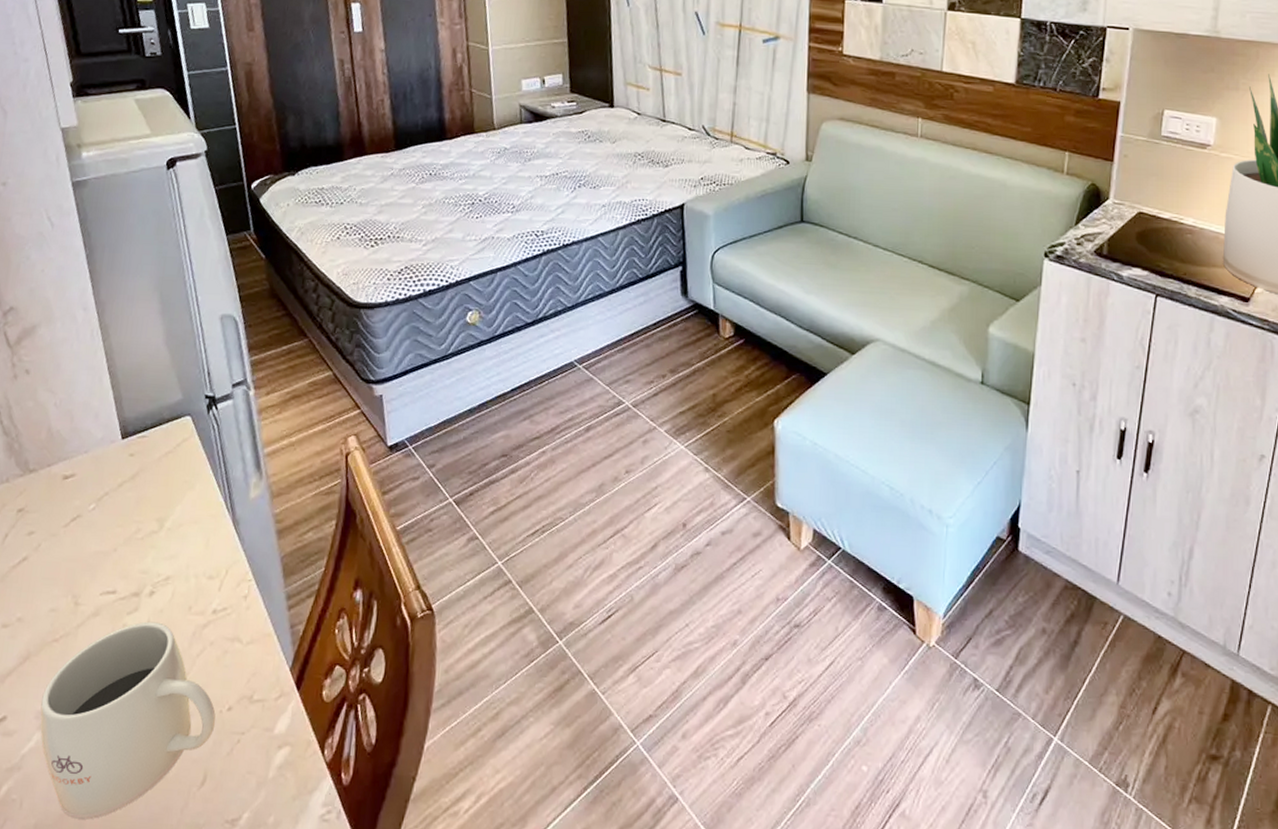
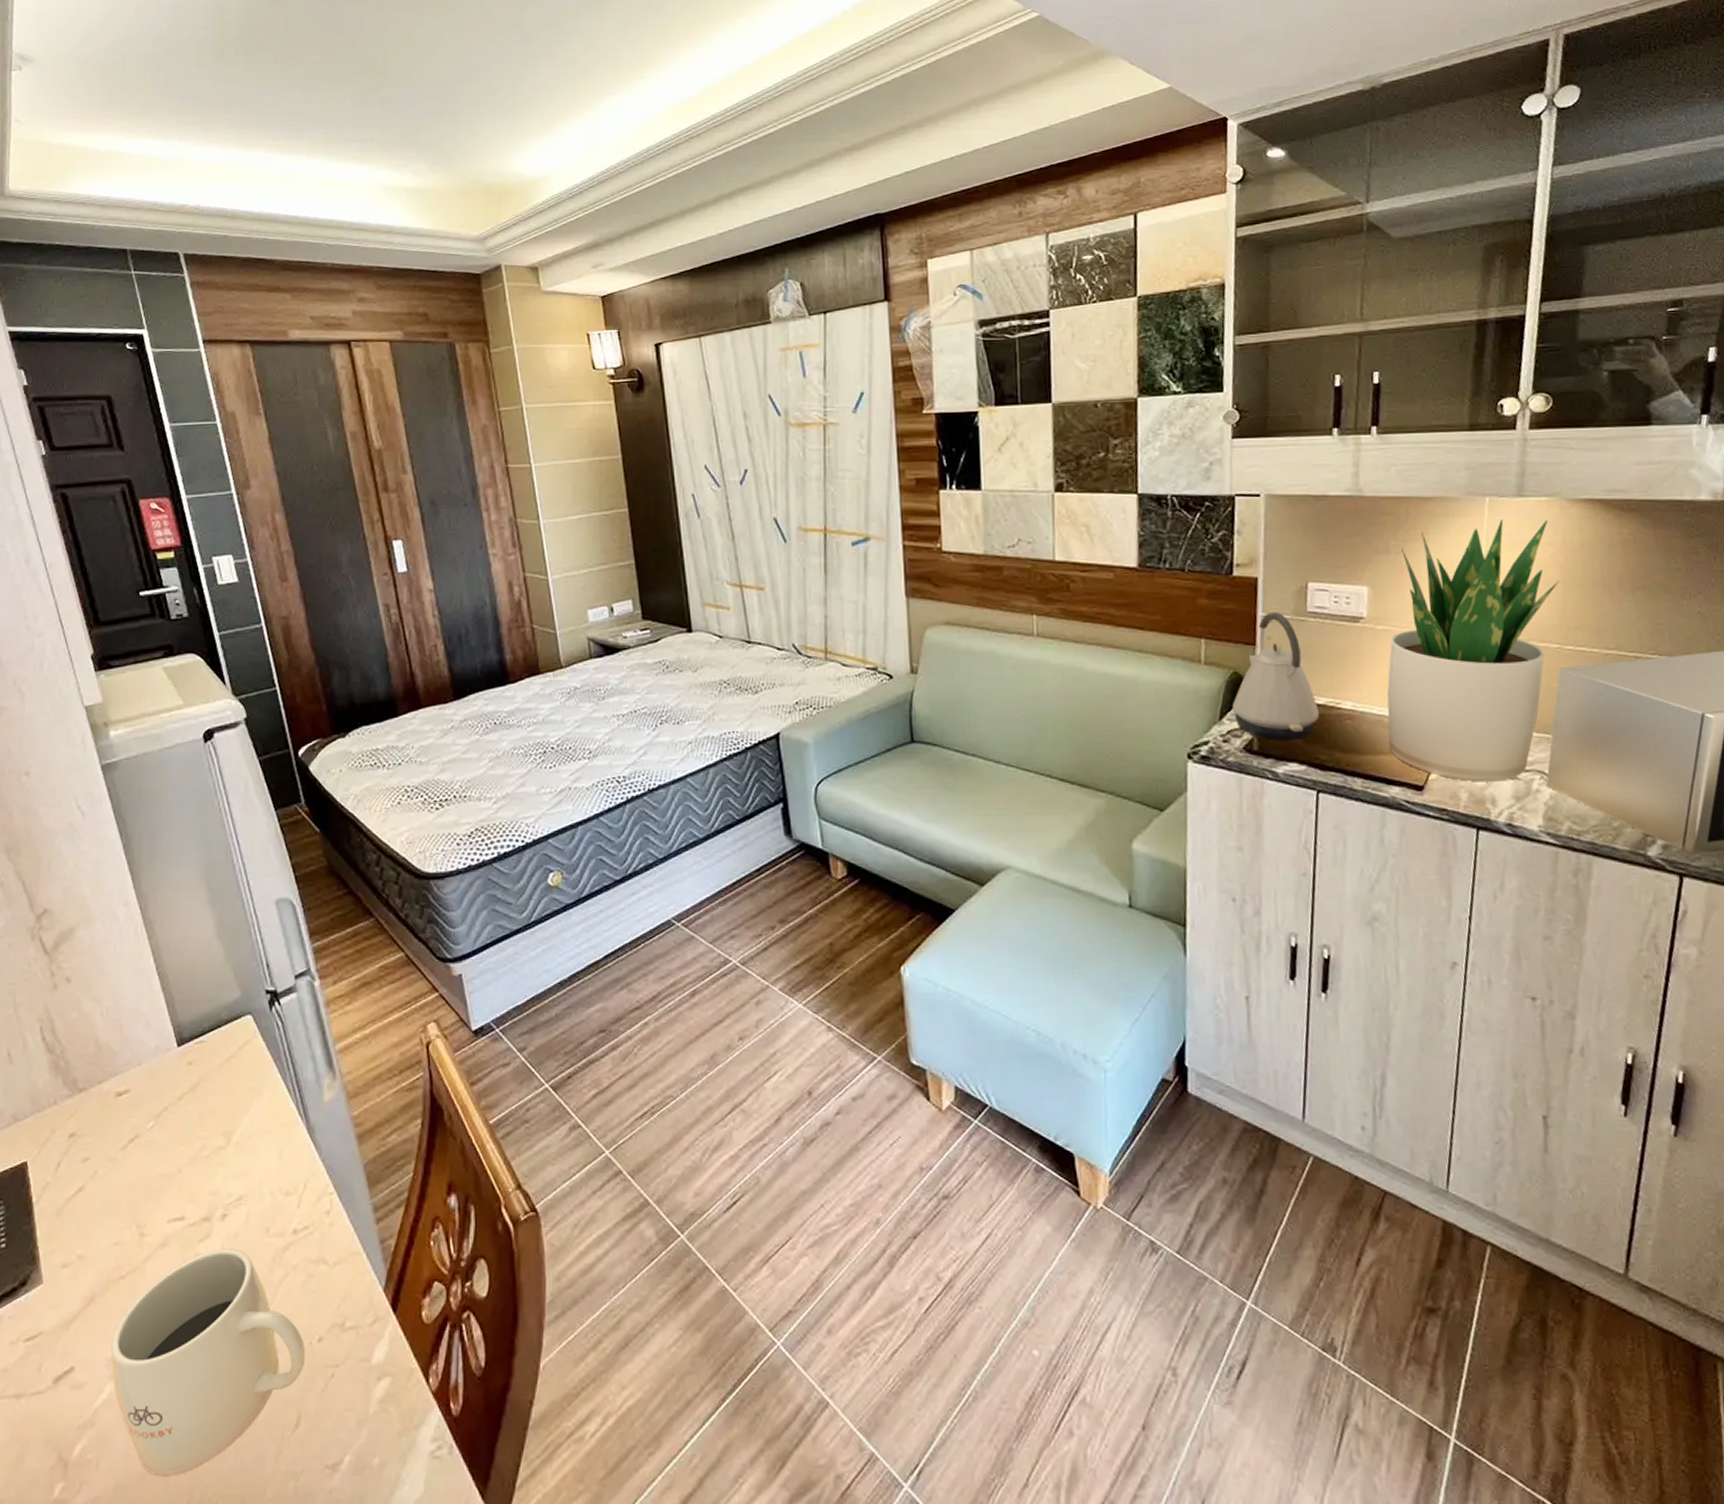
kettle: none [1087,133,1163,249] -> present [1232,612,1319,741]

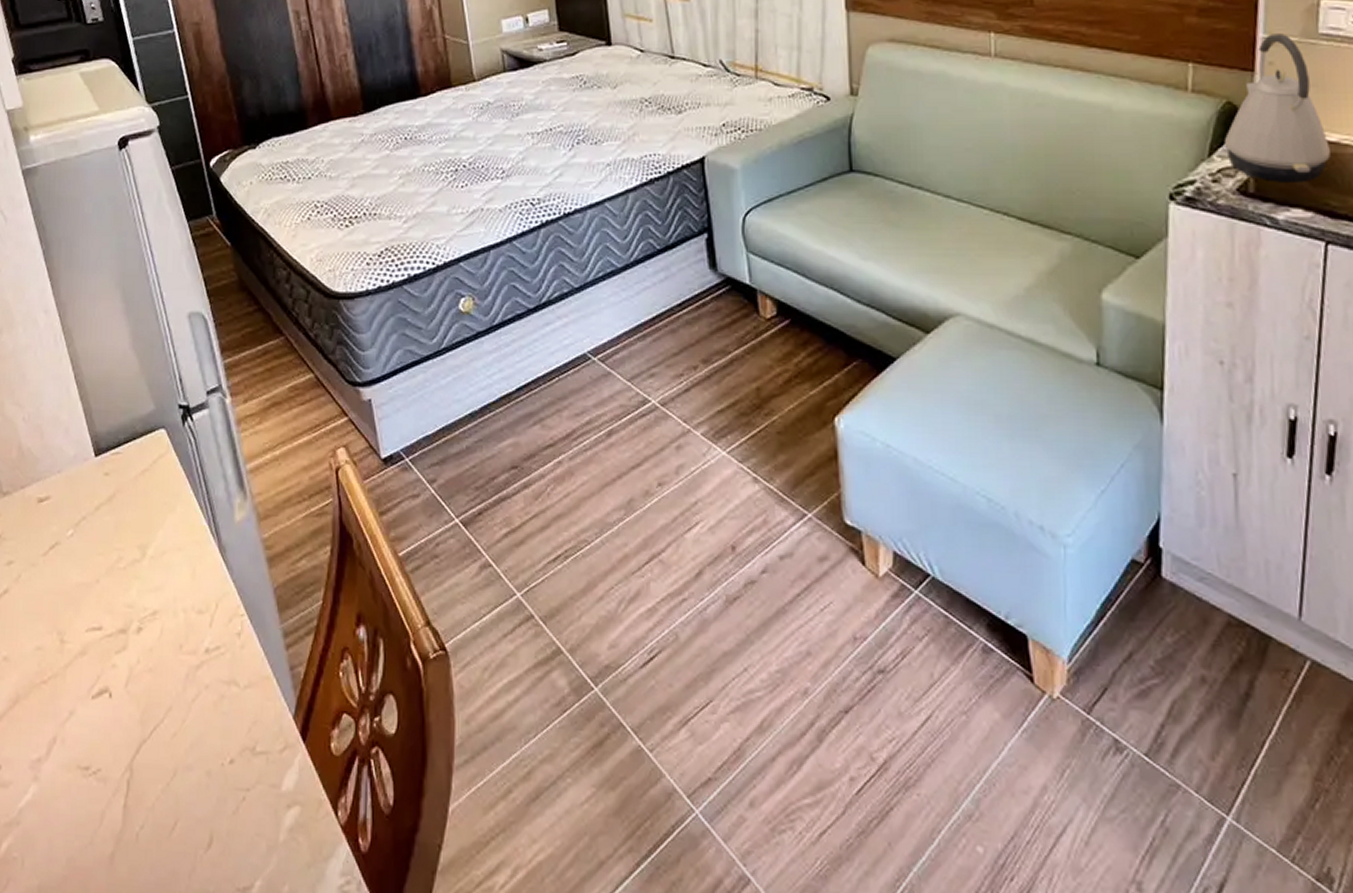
mug: present [111,1248,306,1476] -> none [34,661,218,883]

